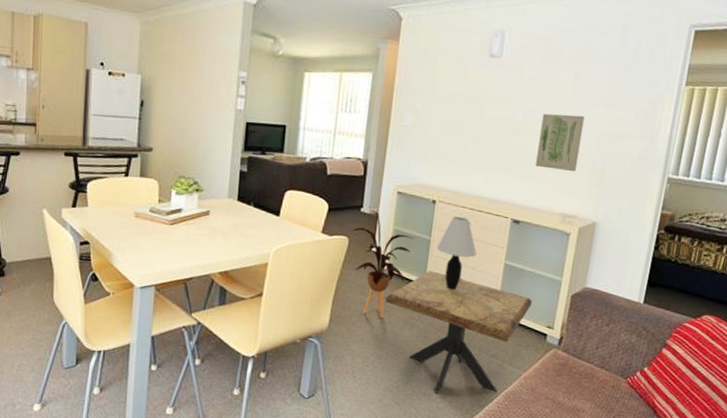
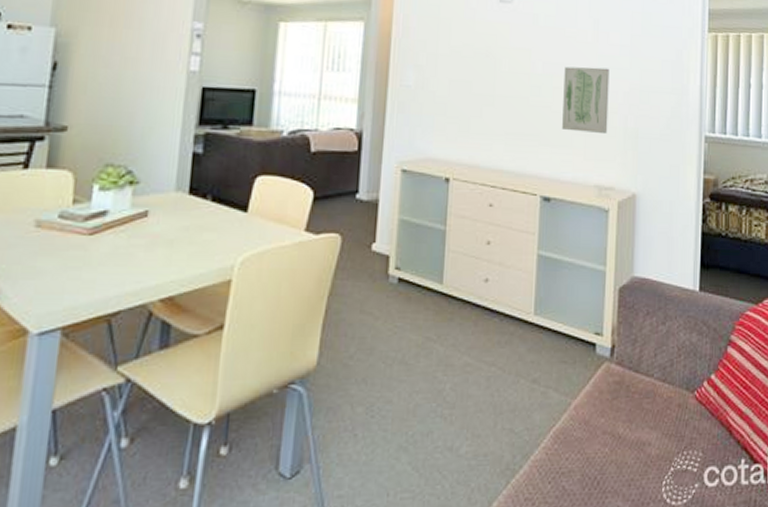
house plant: present [352,210,415,319] -> none [346,196,426,345]
side table: present [385,271,532,393] -> none [393,272,574,445]
table lamp: present [436,216,477,290] -> none [453,197,504,295]

